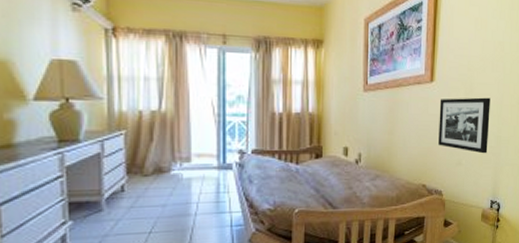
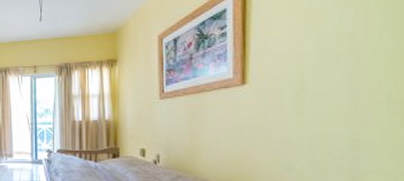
picture frame: present [438,97,490,154] -> none [256,95,337,159]

